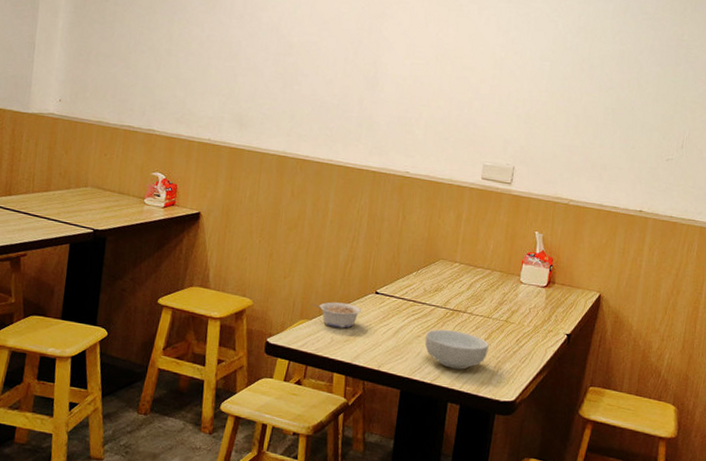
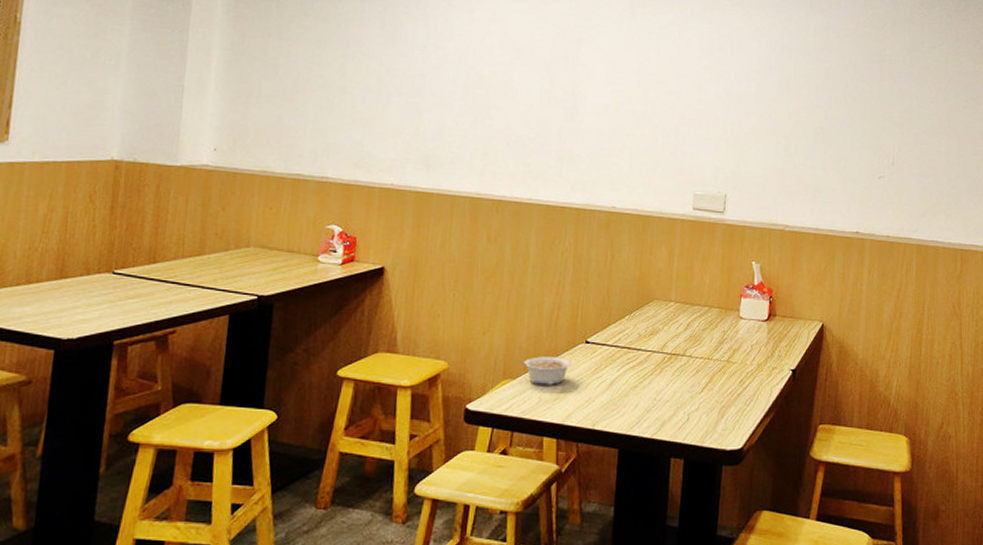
cereal bowl: present [424,329,489,370] -> none [642,377,711,419]

